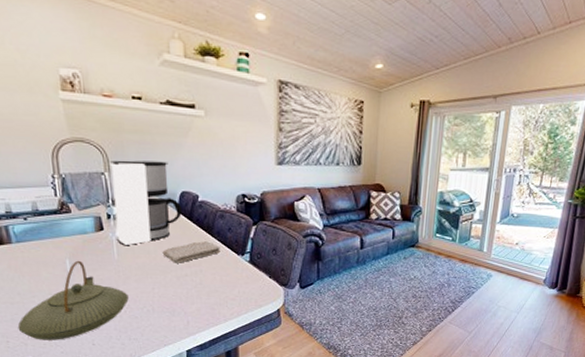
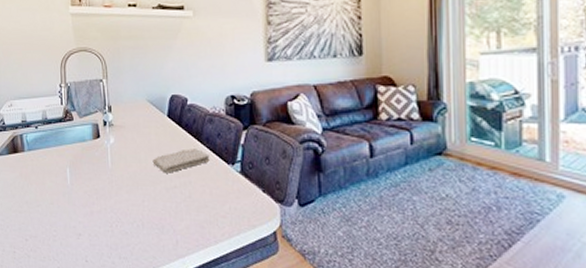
teapot: present [17,260,129,340] -> none [23,169,120,254]
coffee maker: present [109,160,182,246] -> none [107,65,171,154]

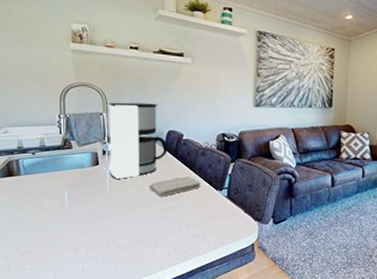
coffee maker: none [107,65,171,154] -> present [107,102,168,180]

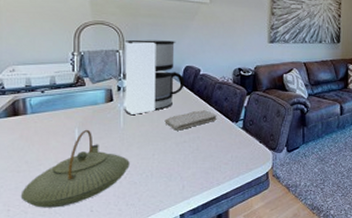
teapot: none [19,192,117,266] -> present [20,129,130,208]

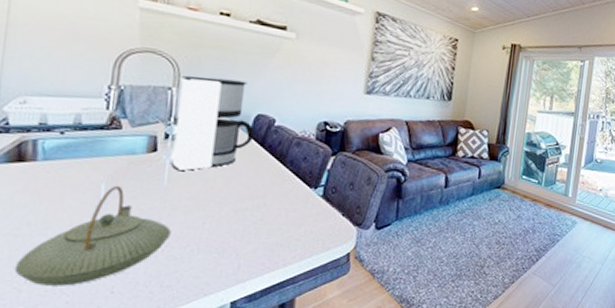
washcloth: present [164,110,217,131] -> none [222,170,292,195]

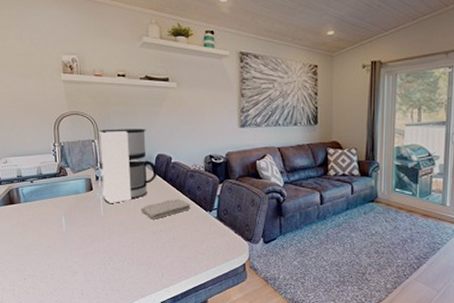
teapot: present [14,185,171,286] -> none [22,217,112,290]
washcloth: none [222,170,292,195] -> present [141,199,191,219]

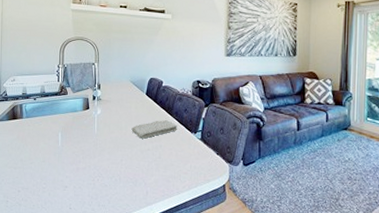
coffee maker: present [98,128,157,204] -> none [99,53,149,123]

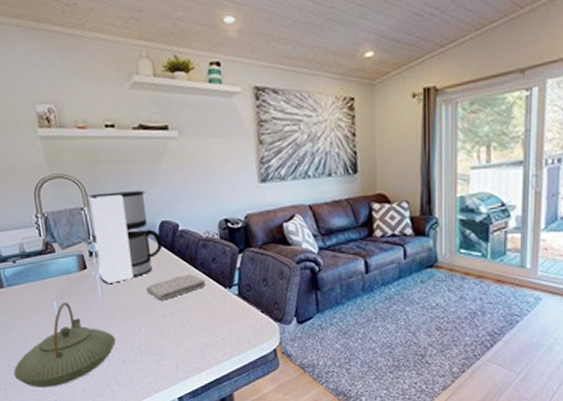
teapot: none [16,133,102,203] -> present [13,302,116,387]
coffee maker: none [99,53,149,123] -> present [87,190,163,285]

